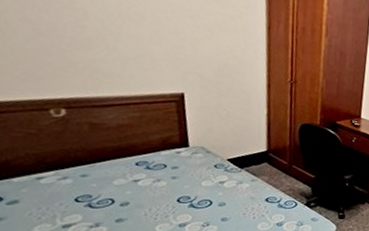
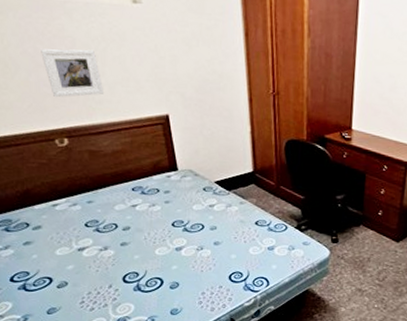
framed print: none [45,17,116,69] -> present [41,49,105,98]

